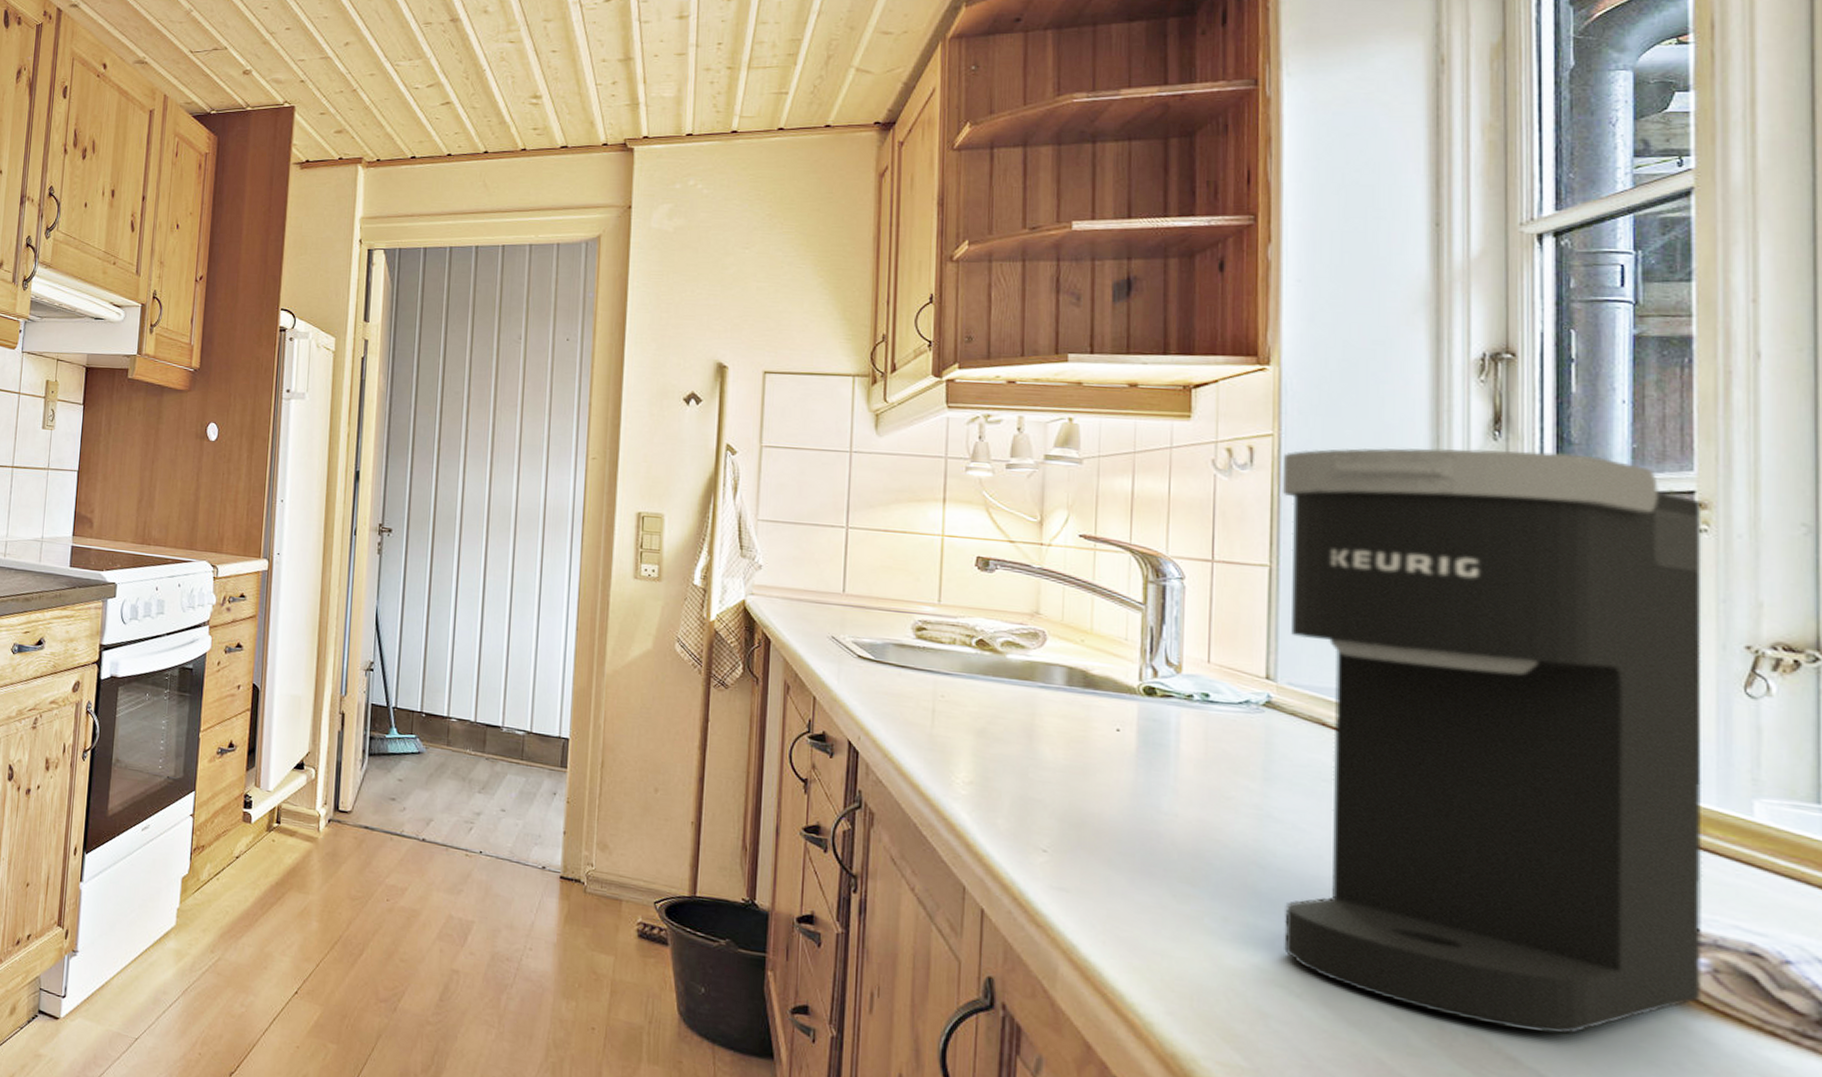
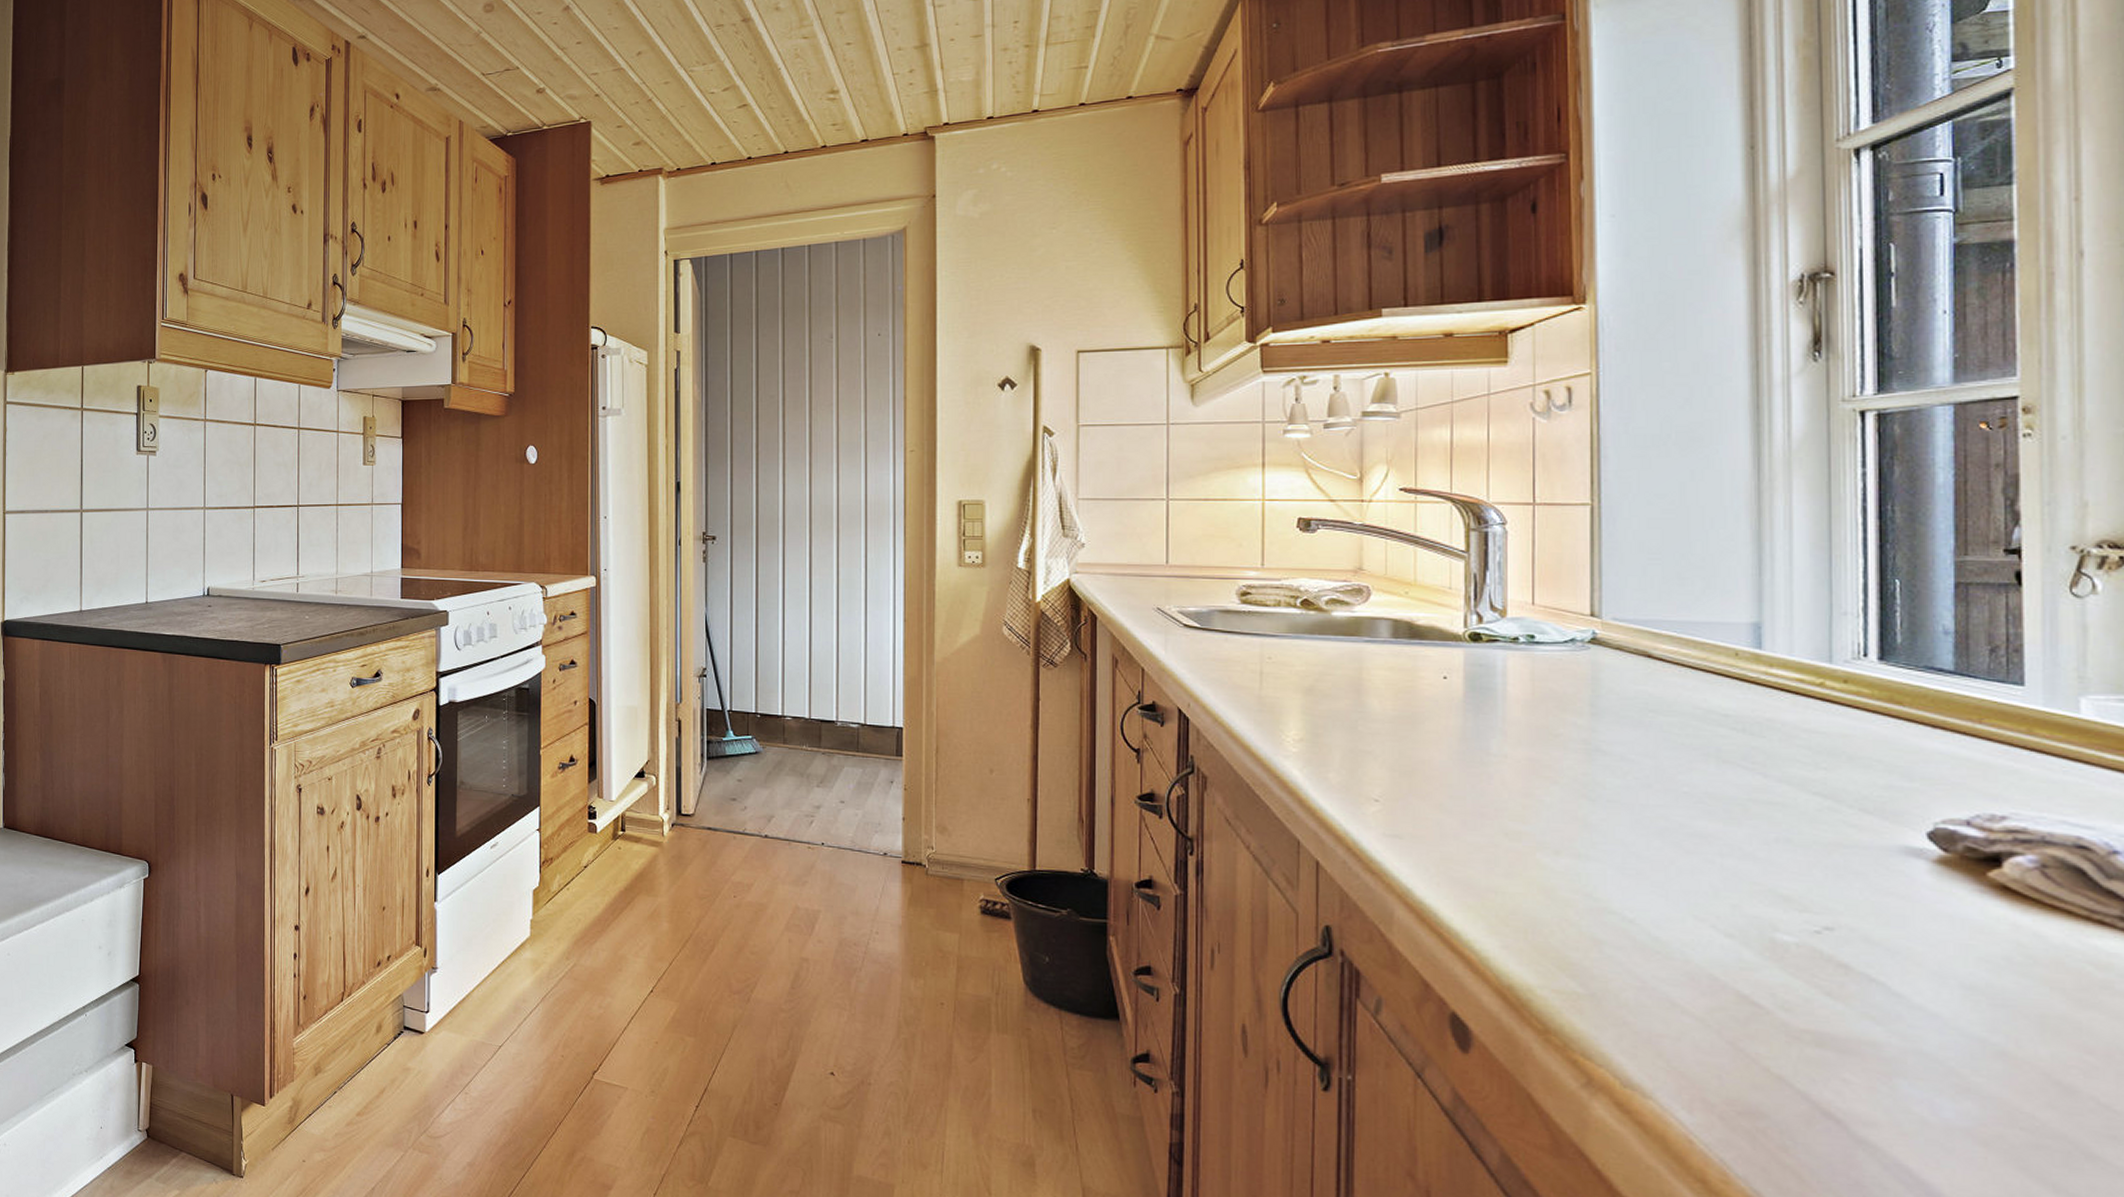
coffee maker: present [1282,448,1703,1035] -> none [1601,369,2030,939]

